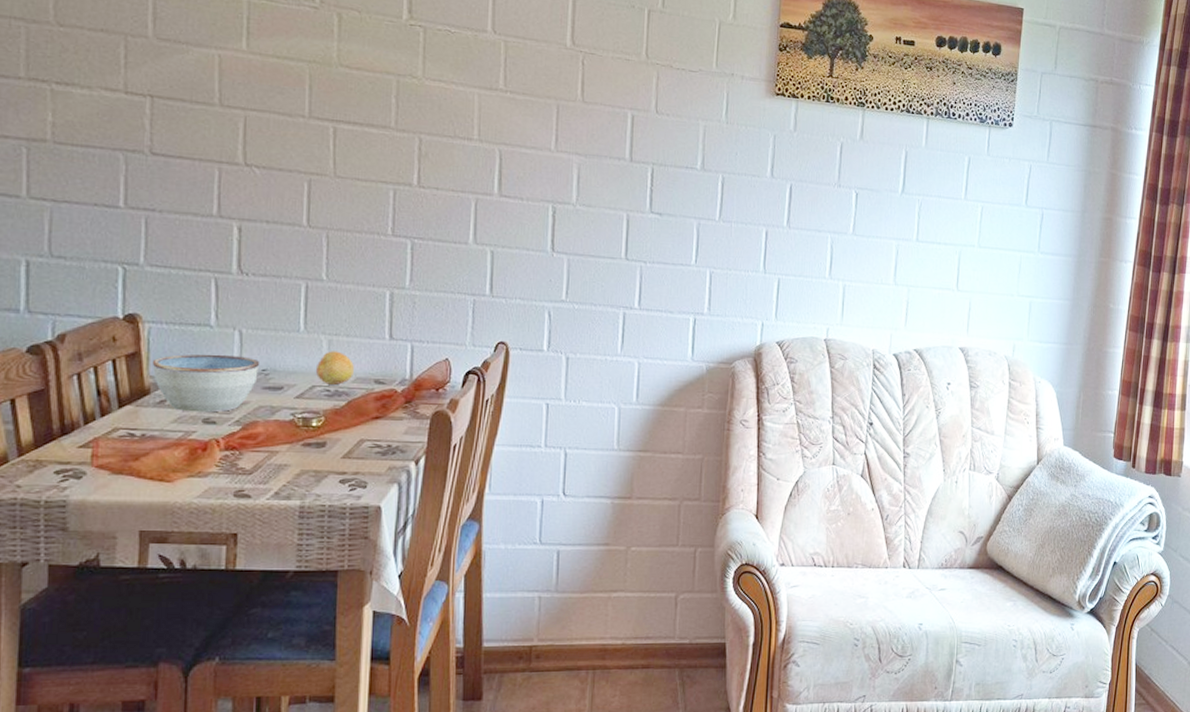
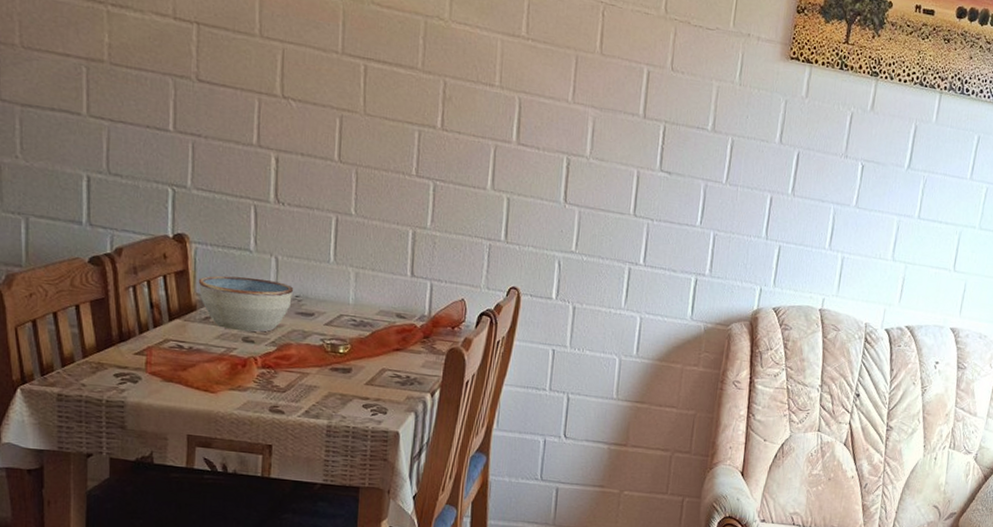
fruit: present [315,351,355,385] -> none [343,283,379,316]

